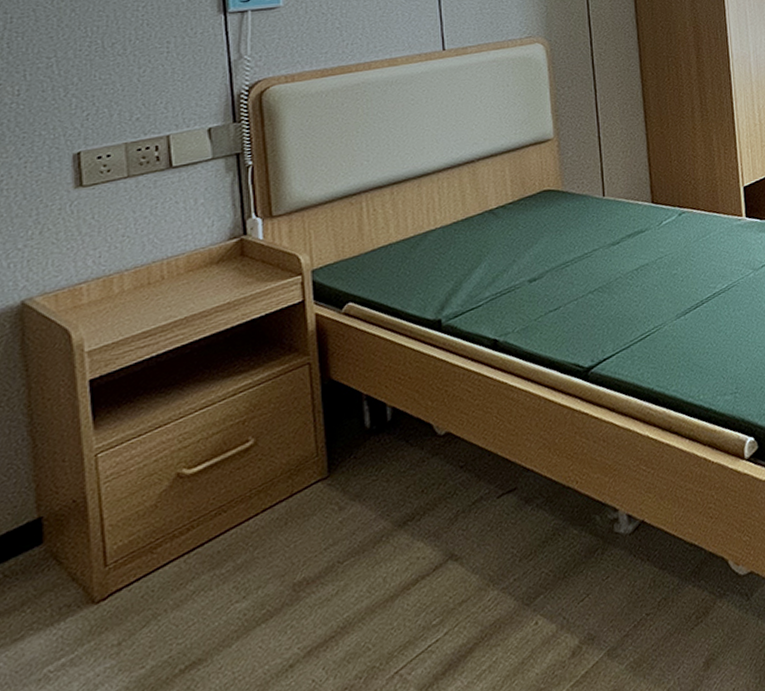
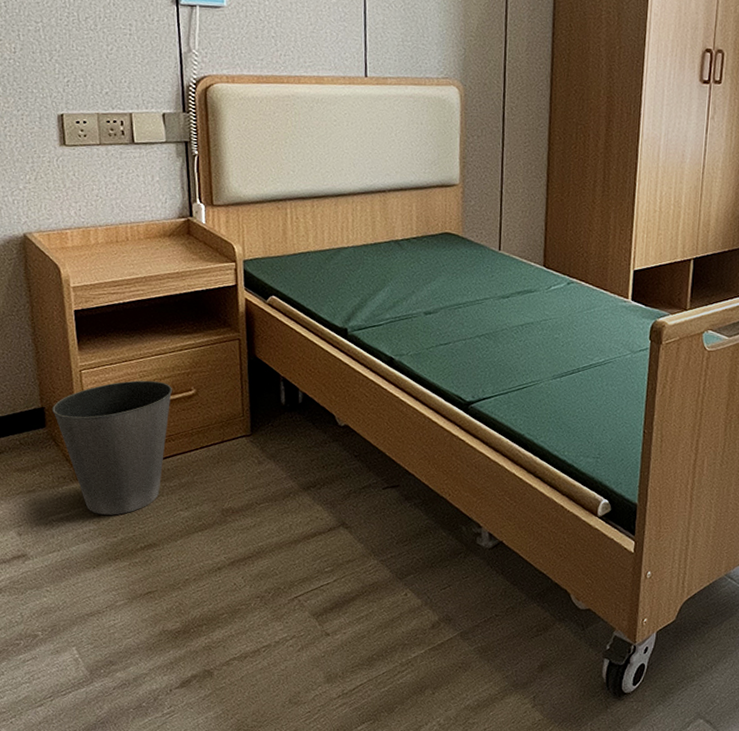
waste basket: none [54,440,223,643] -> present [52,380,172,515]

